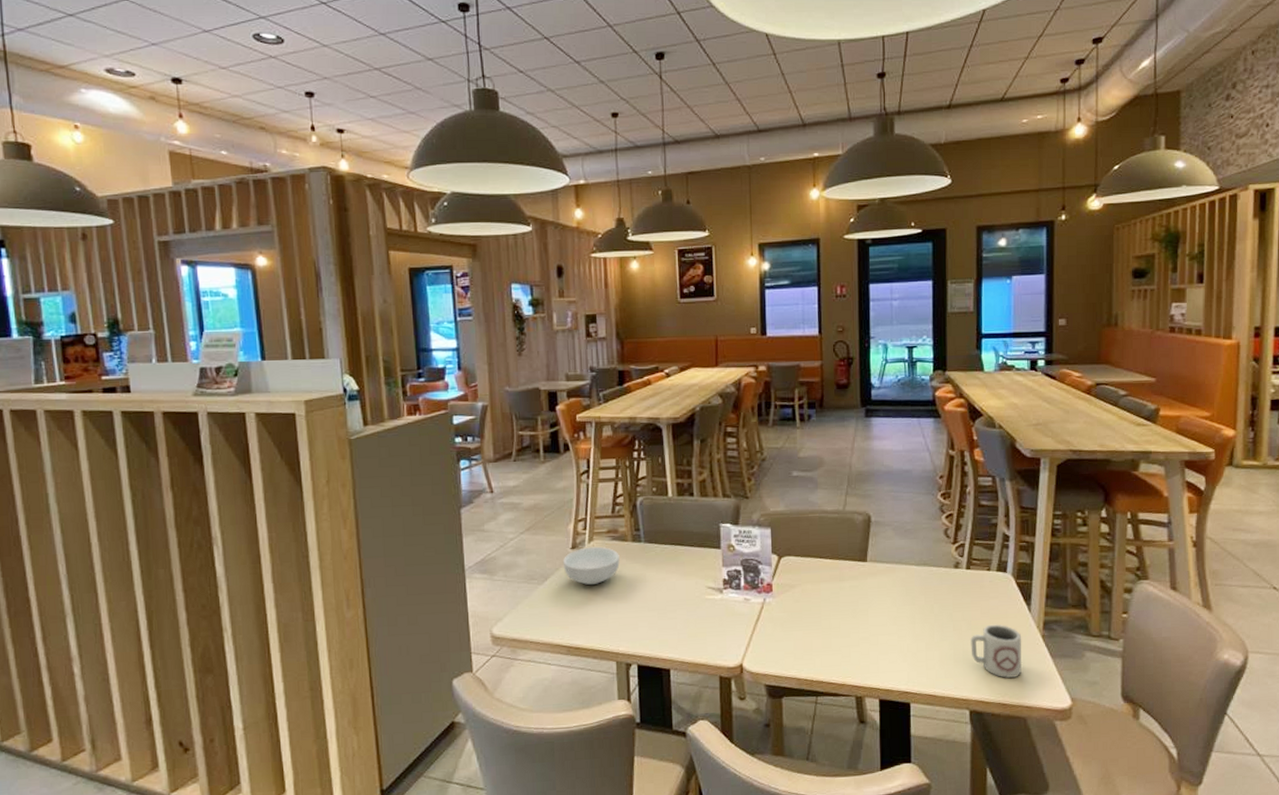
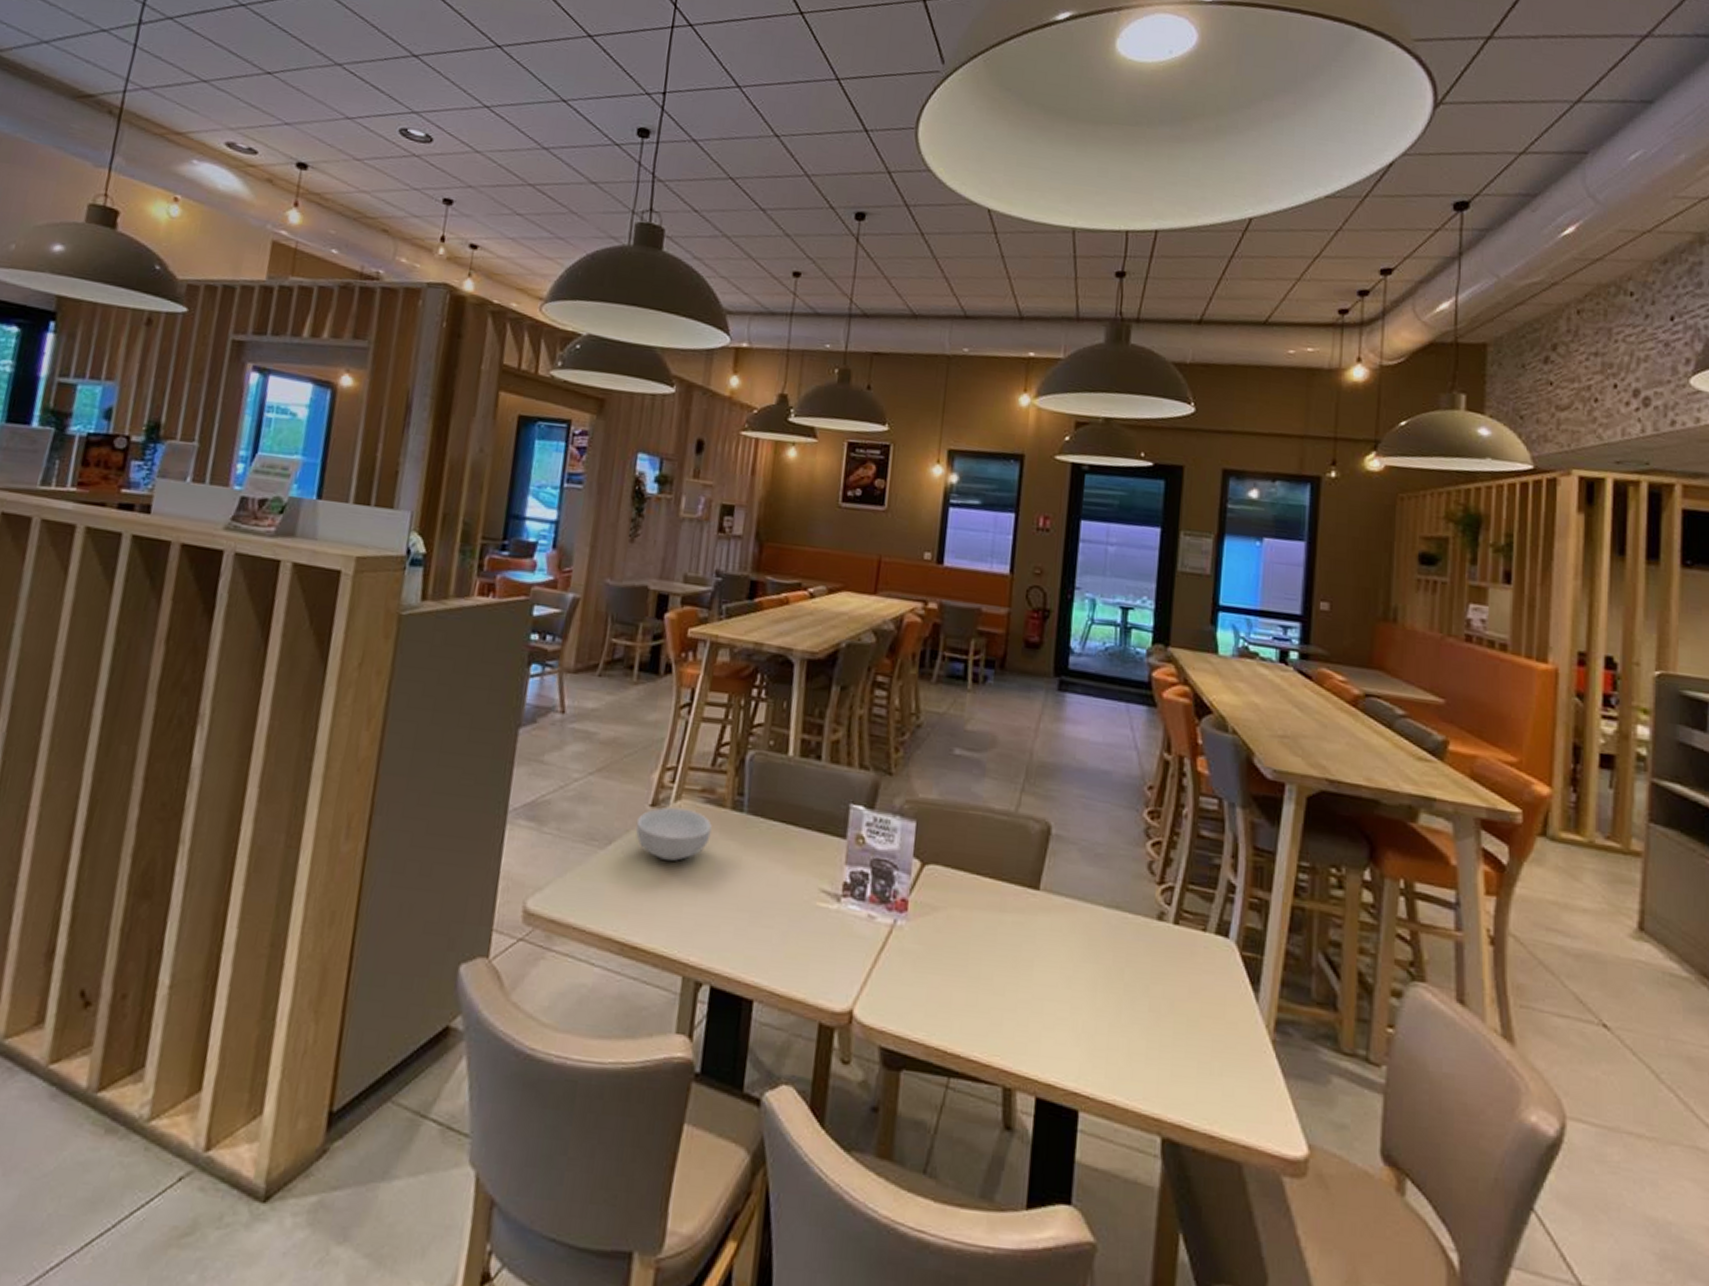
cup: present [970,624,1023,678] -> none [1170,1011,1244,1098]

